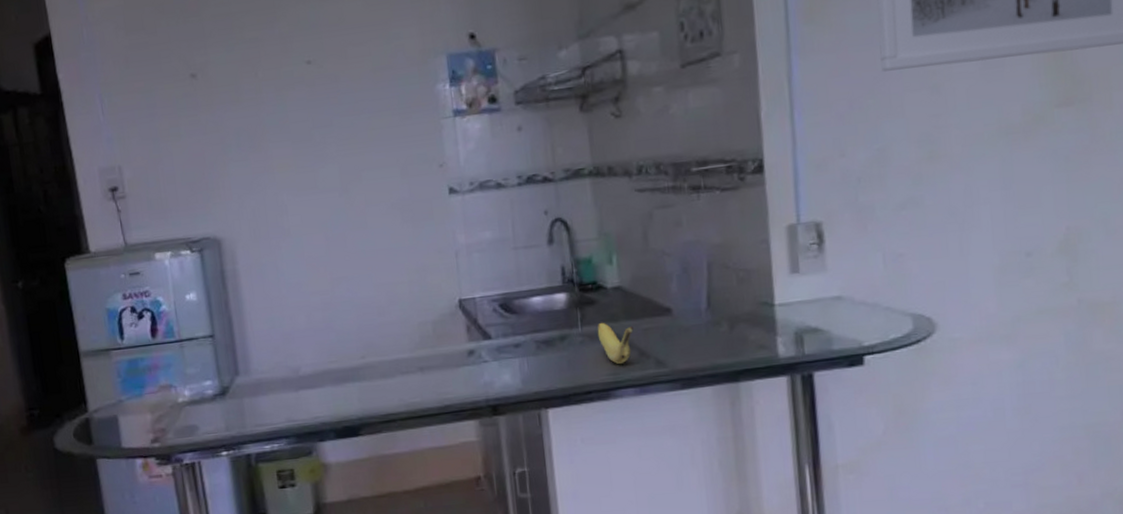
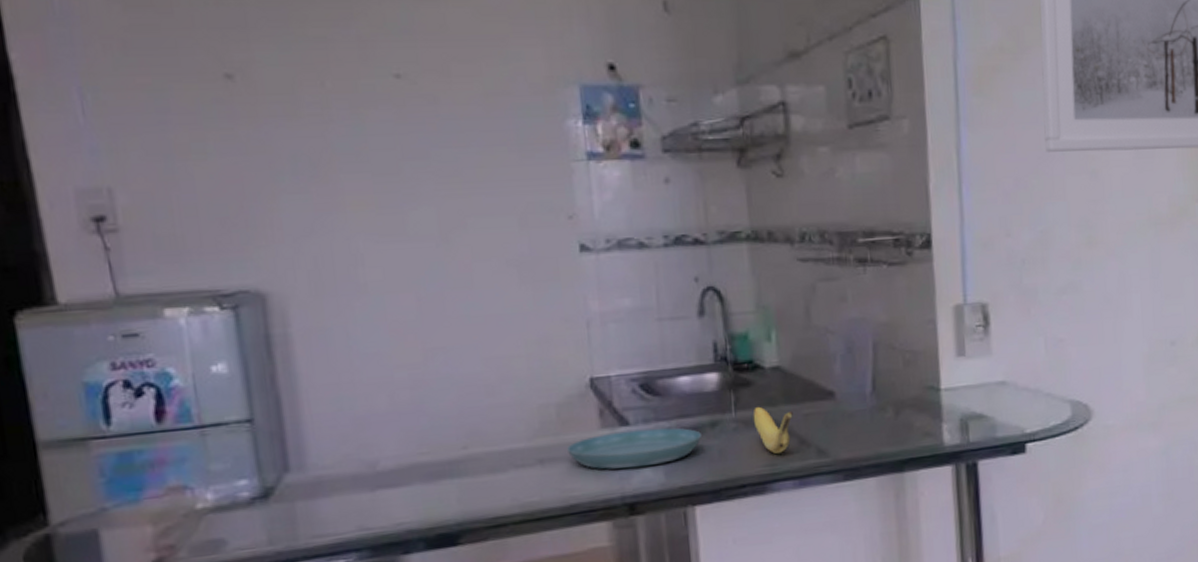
saucer: none [441,341,552,377] -> present [566,428,701,470]

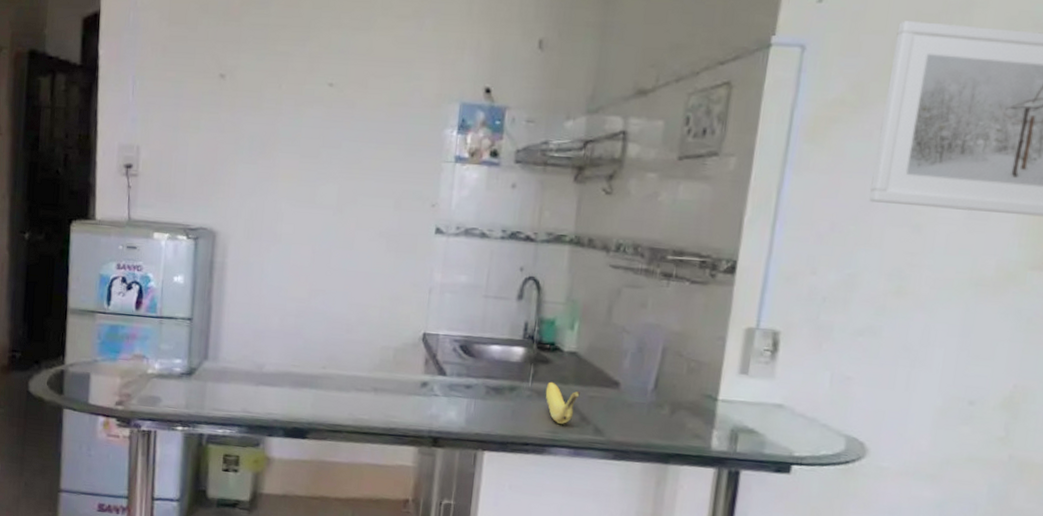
saucer: present [566,428,701,470] -> none [395,378,501,412]

